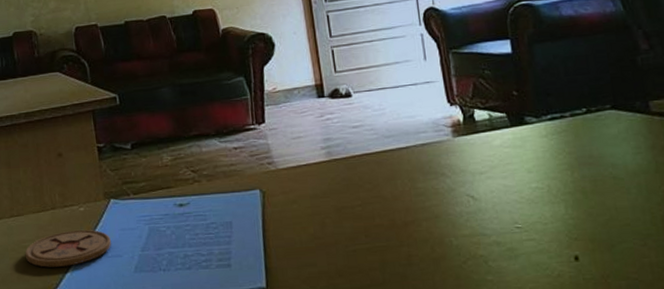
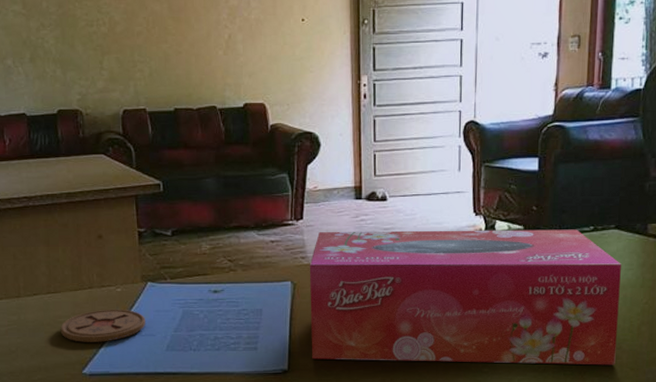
tissue box: none [277,112,643,275] -> present [309,229,621,365]

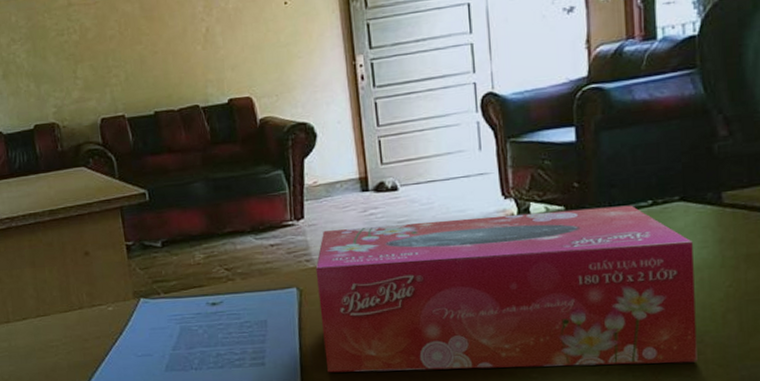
coaster: present [60,309,145,342] -> none [52,329,141,367]

